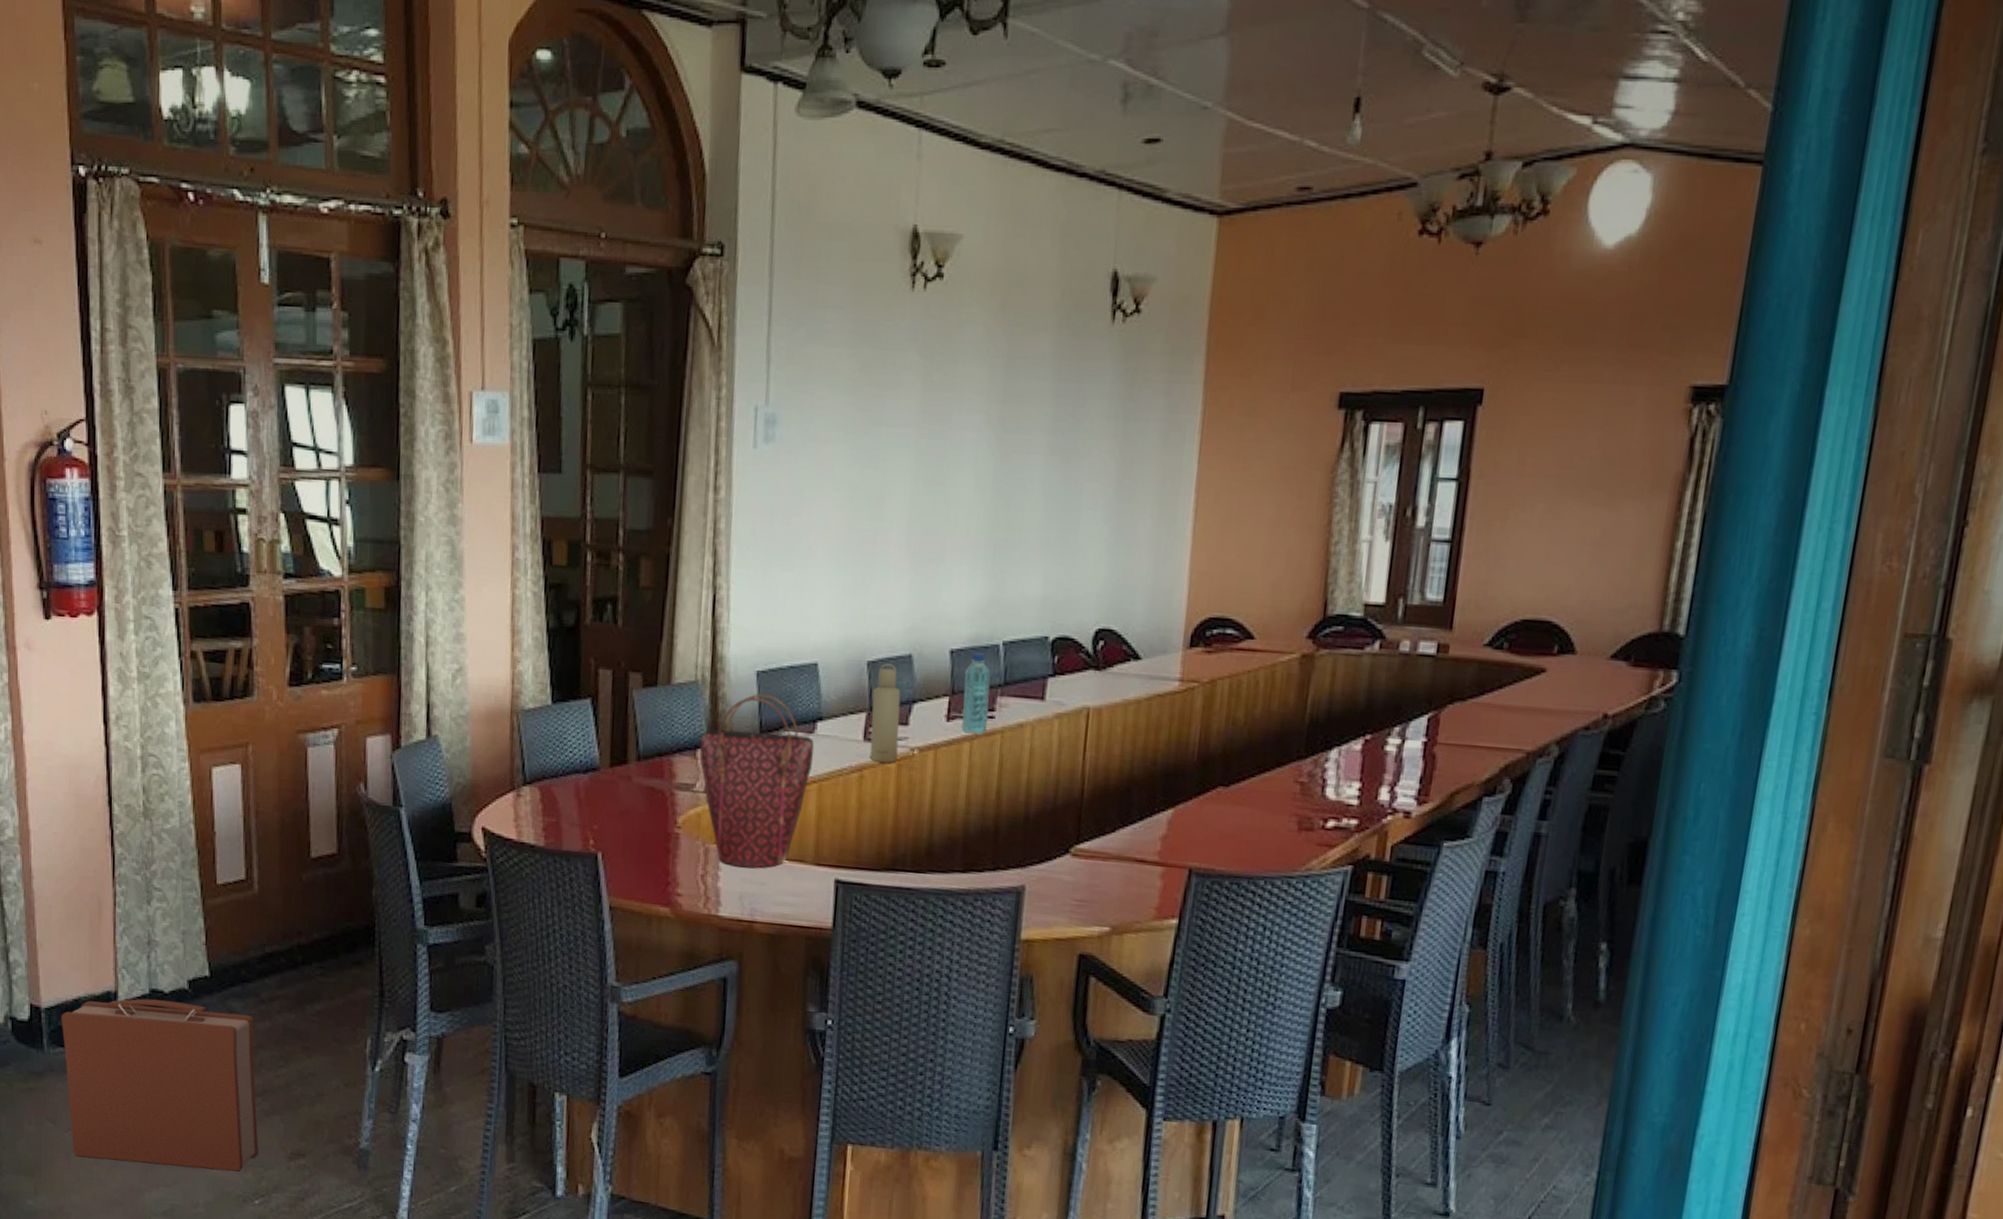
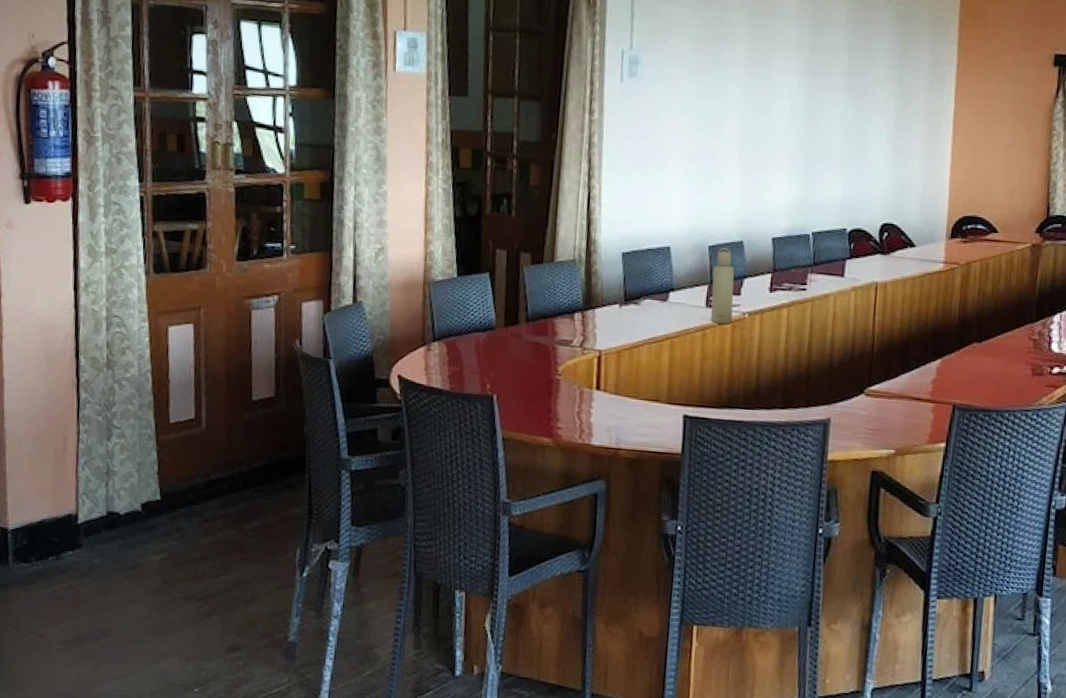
briefcase: present [61,998,259,1172] -> none [26,520,200,665]
handbag: present [699,693,815,868] -> none [576,270,668,407]
water bottle: present [962,653,991,735] -> none [781,240,803,303]

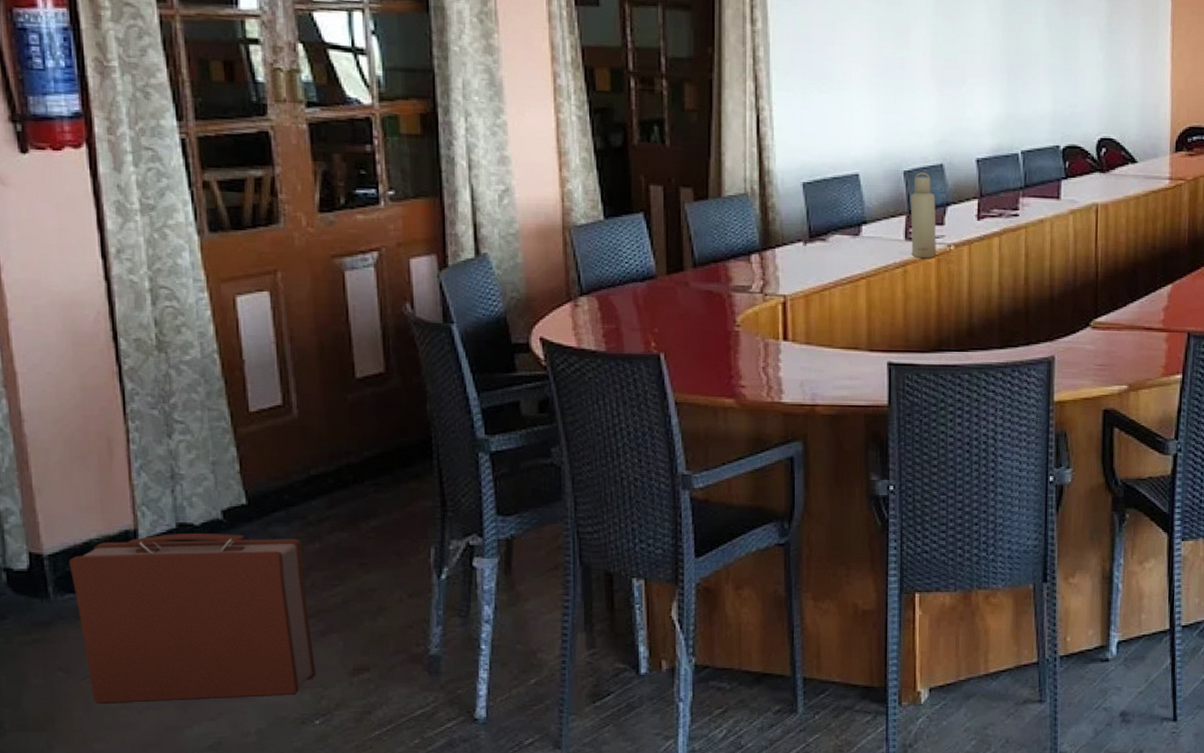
briefcase: none [26,520,200,665] -> present [69,532,316,704]

